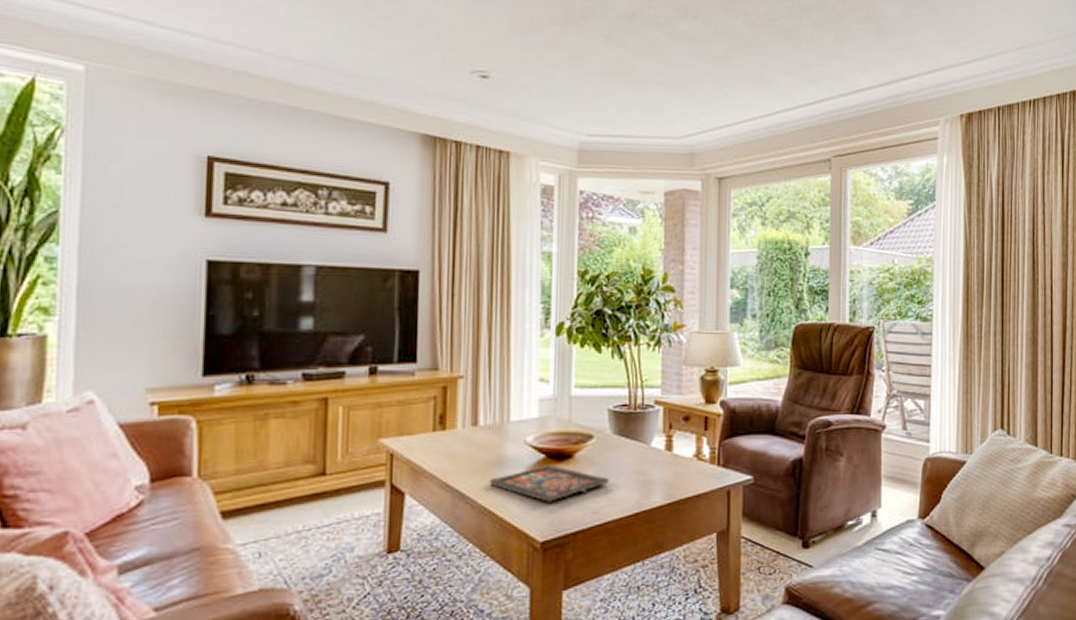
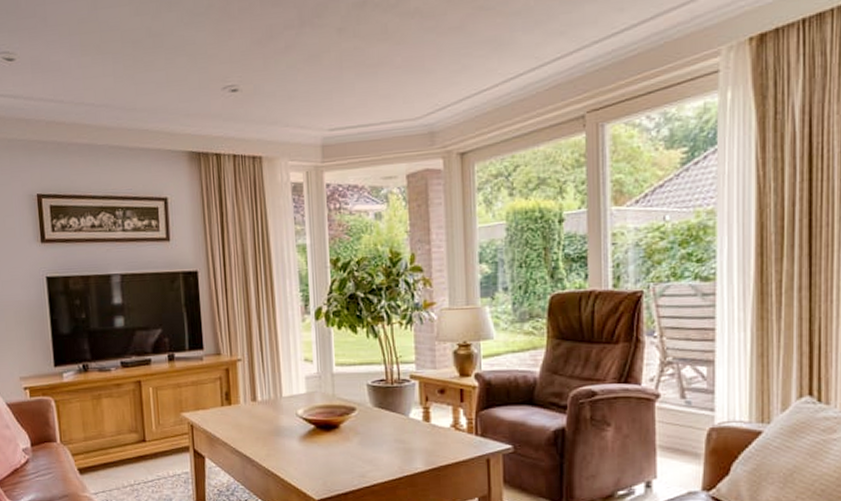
board game: present [489,465,610,502] -> none [270,434,374,466]

